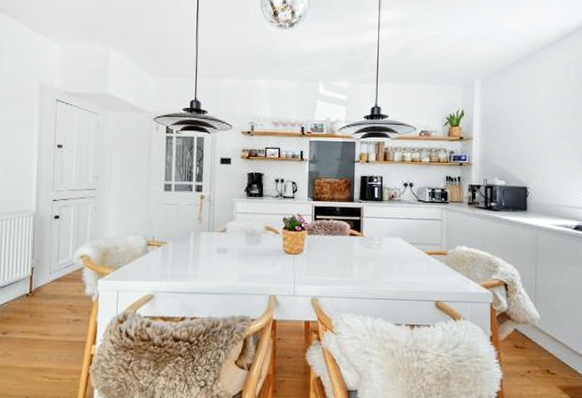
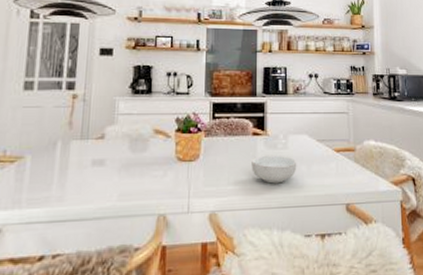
cereal bowl: none [348,253,390,278] -> present [251,155,297,184]

